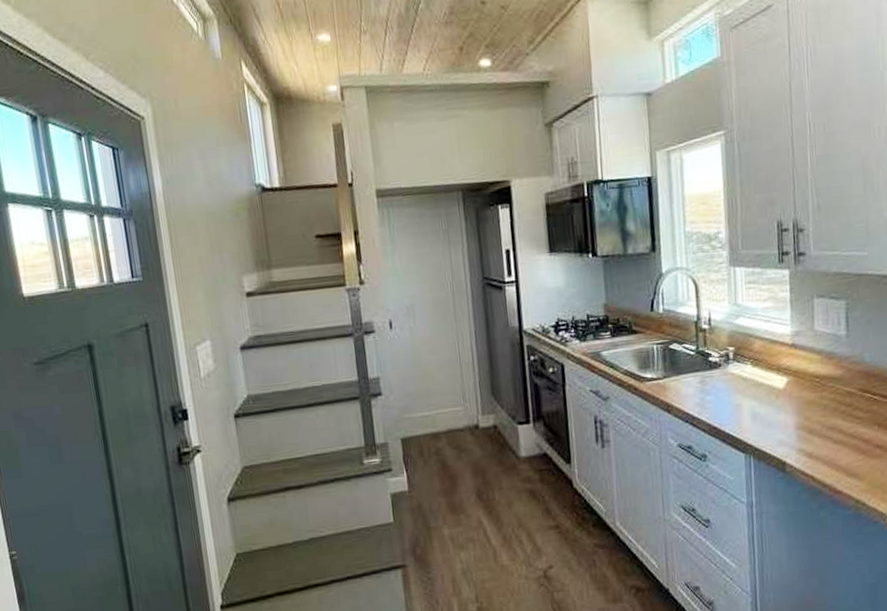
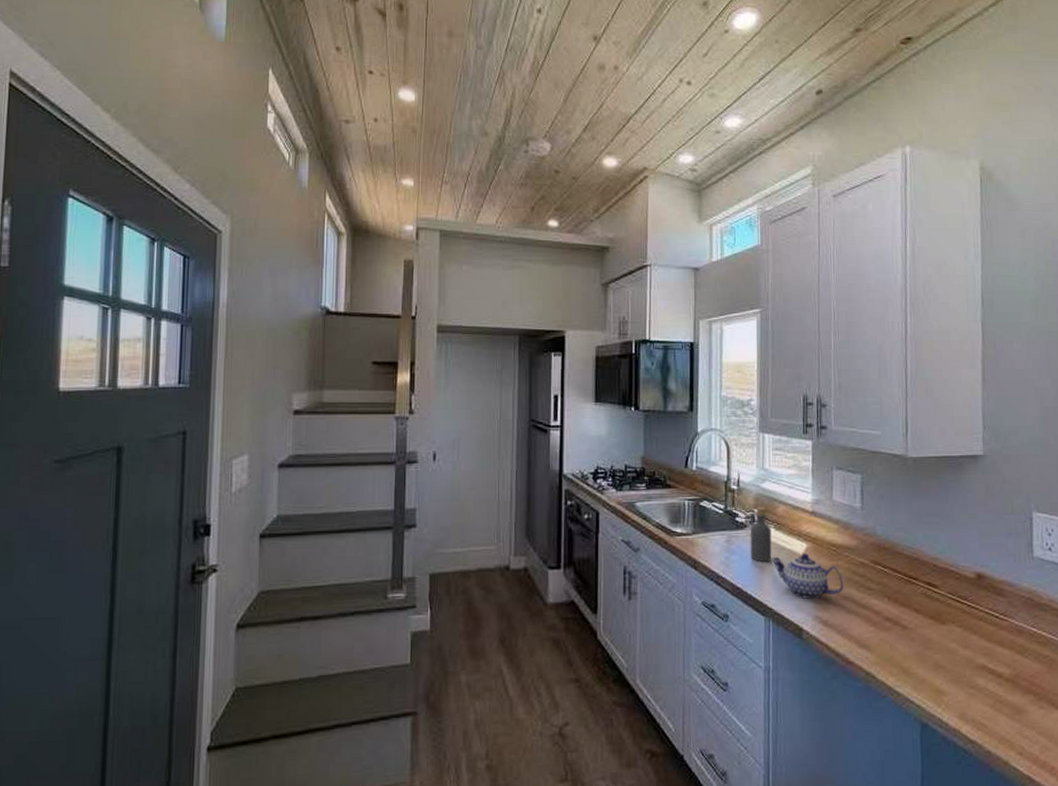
bottle: none [725,343,750,401] -> present [750,506,772,563]
teapot: none [750,387,830,433] -> present [772,553,844,600]

